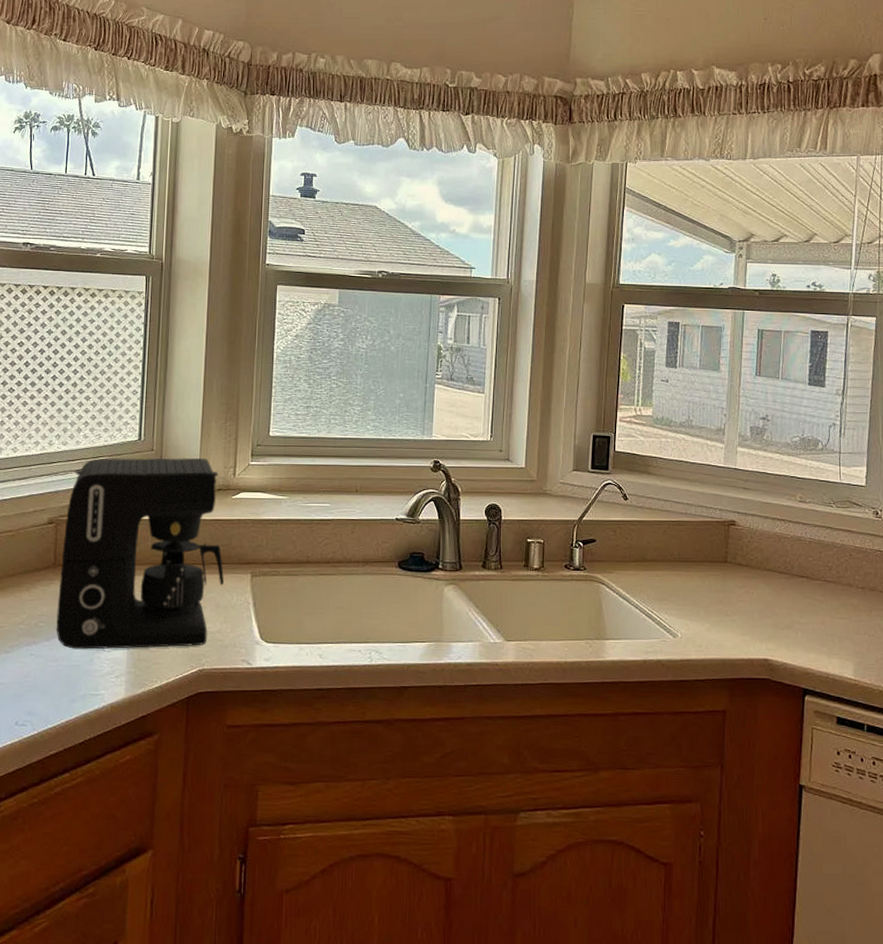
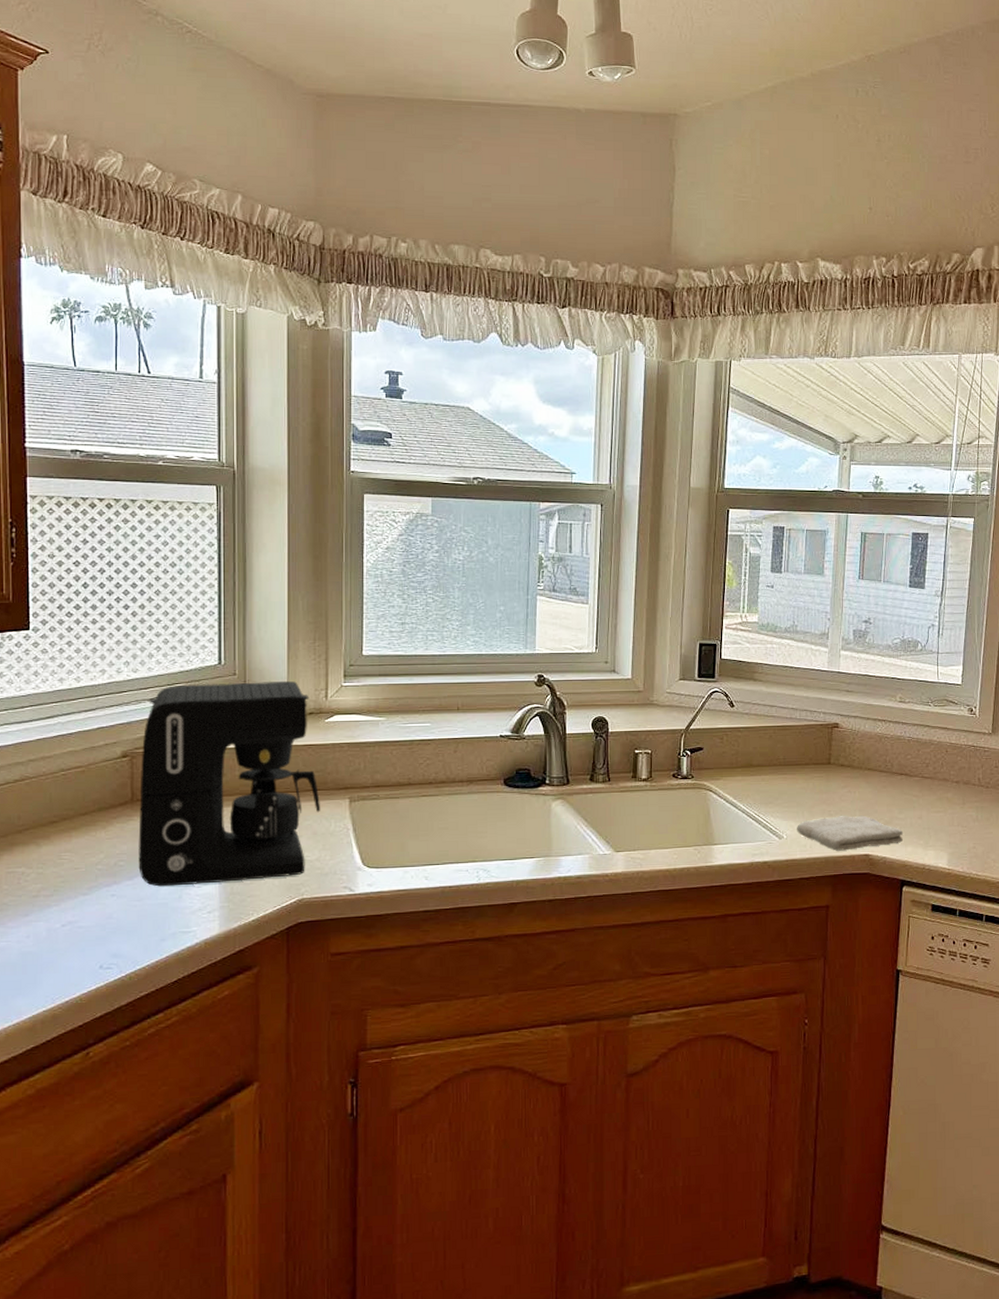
washcloth: none [692,616,805,654] -> present [797,815,904,851]

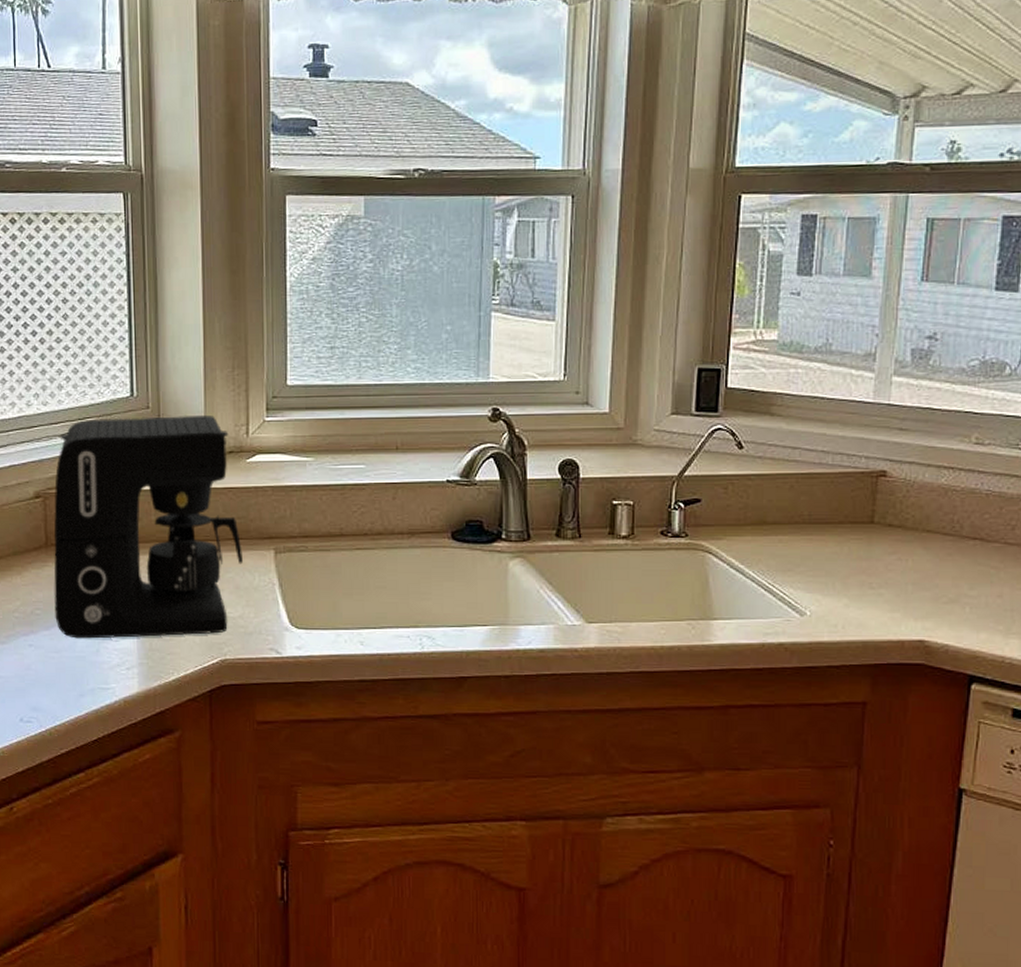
washcloth: present [797,815,904,851] -> none [825,588,975,634]

